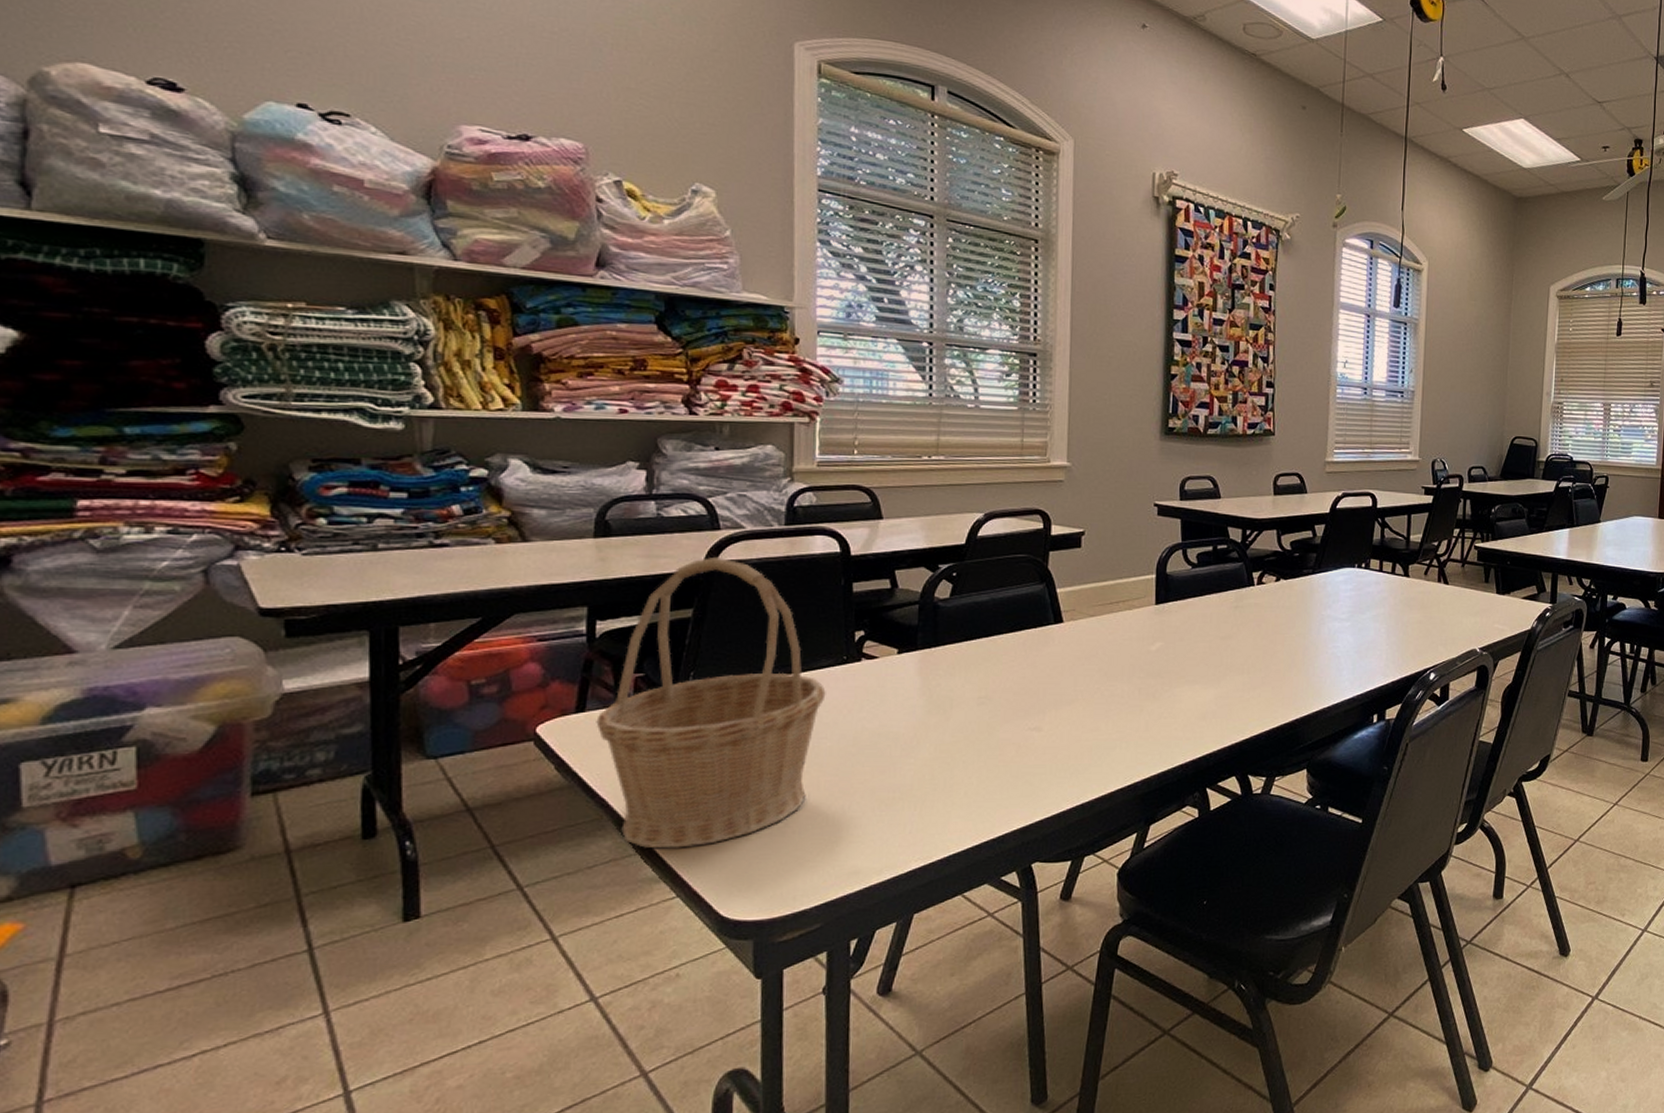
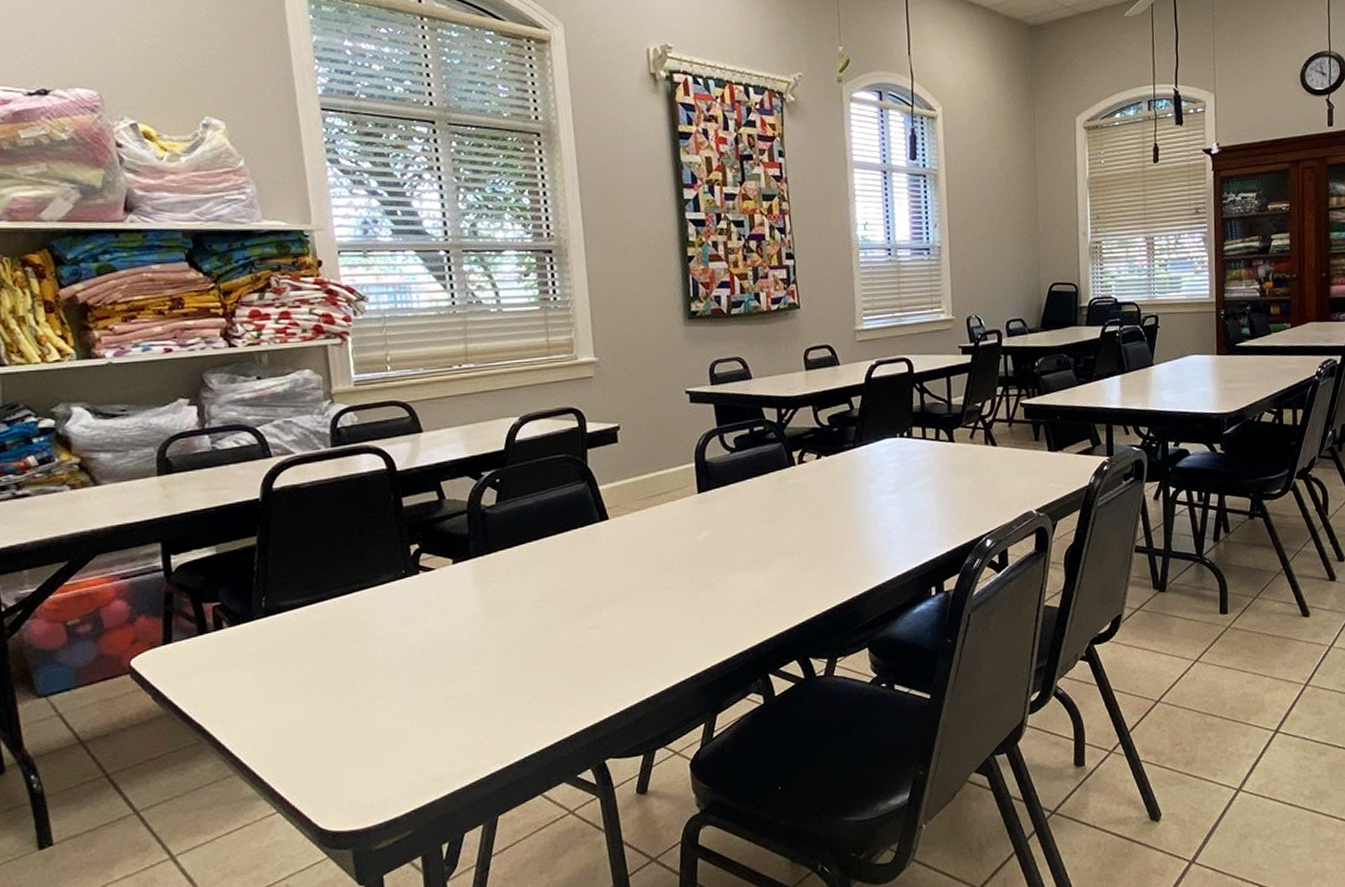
basket: present [596,556,826,849] -> none [183,483,390,768]

